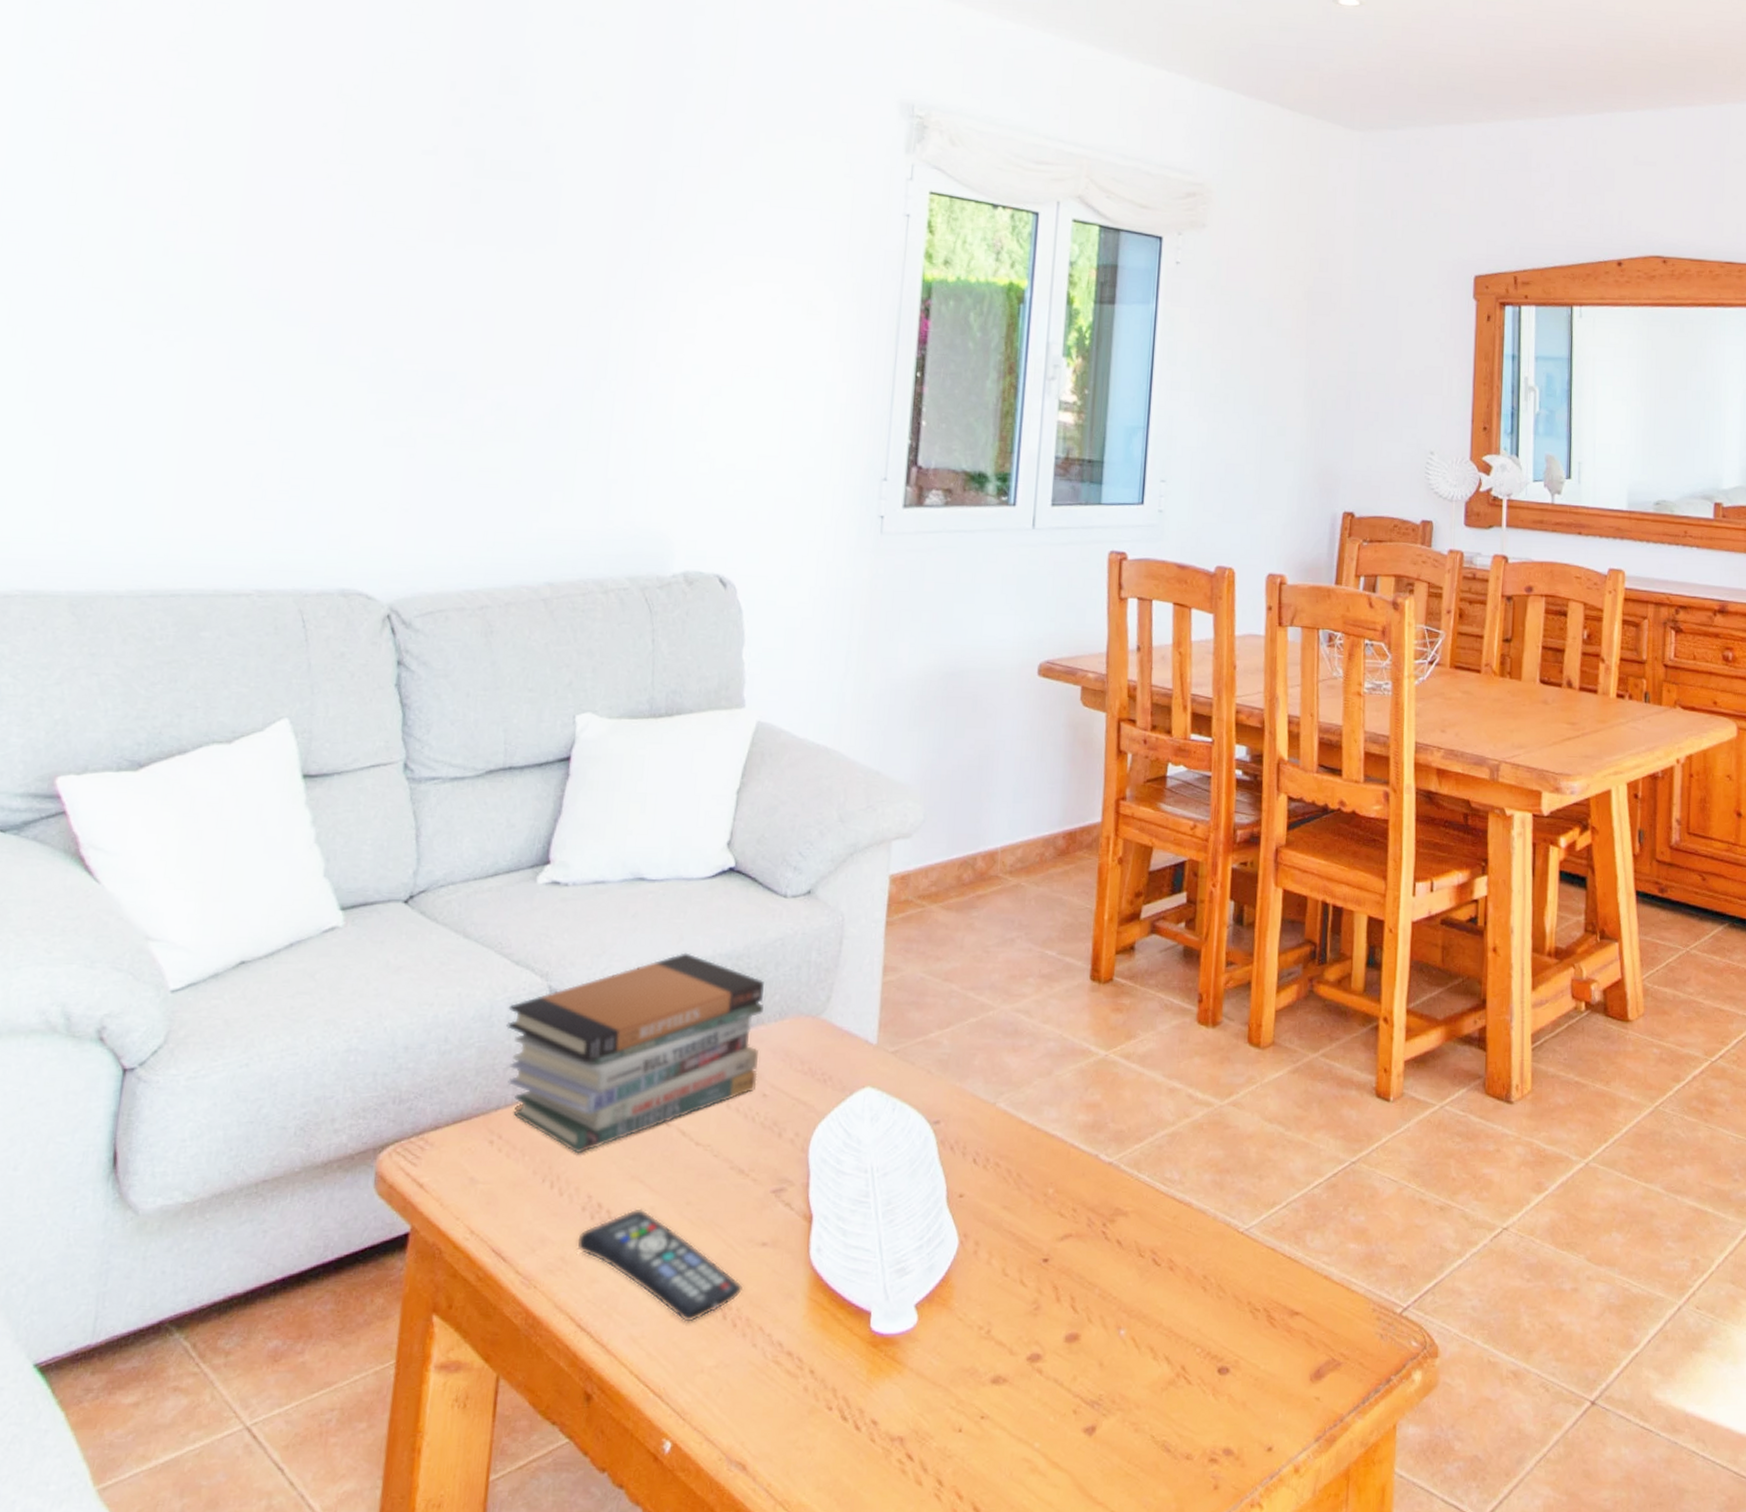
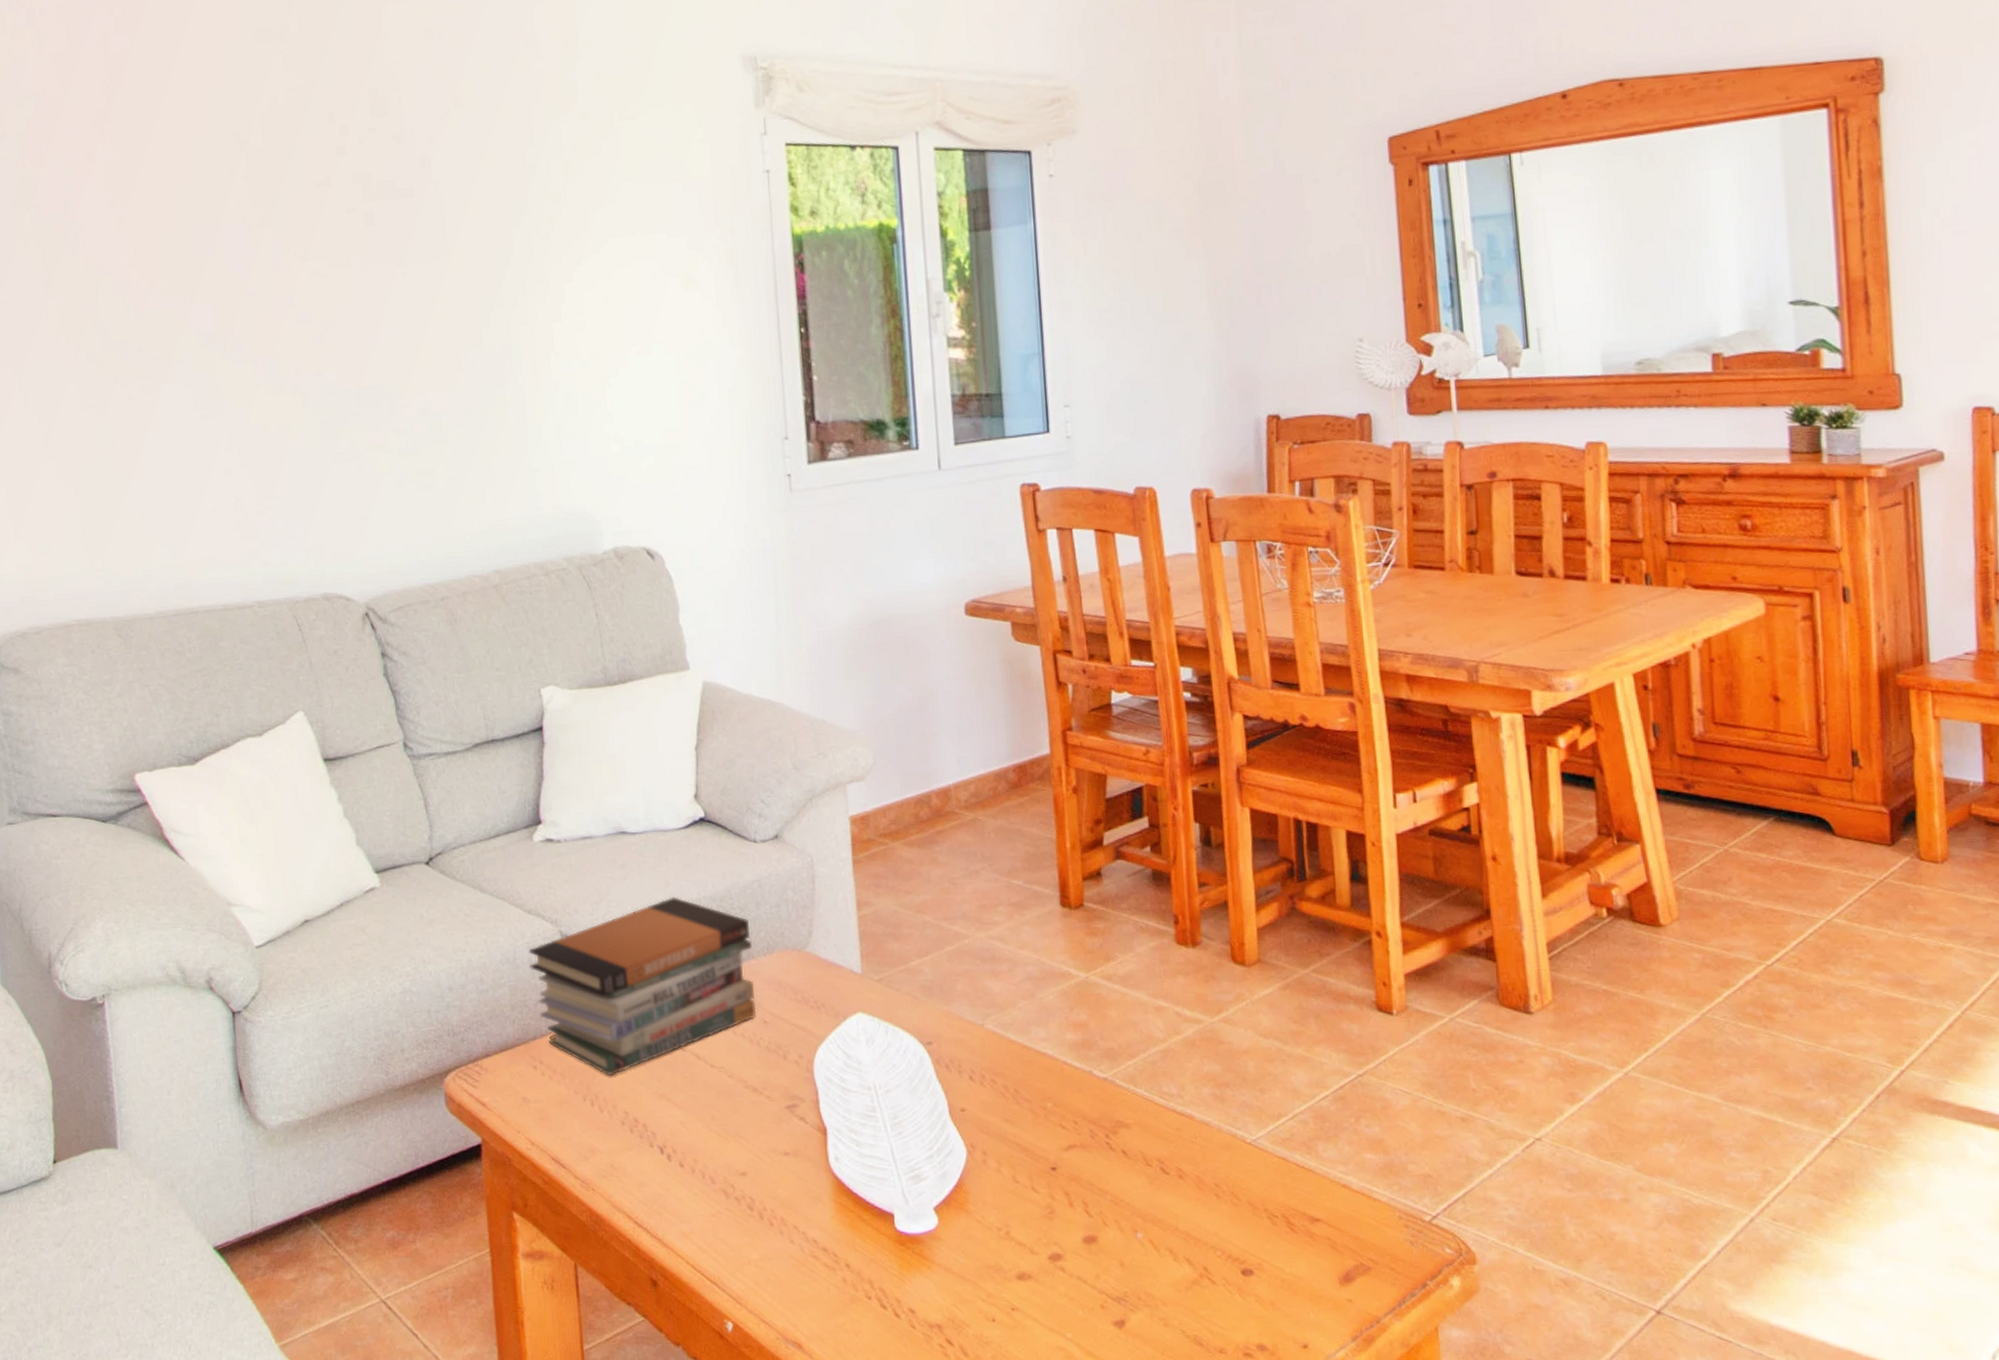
remote control: present [576,1208,744,1322] -> none [621,1123,774,1221]

